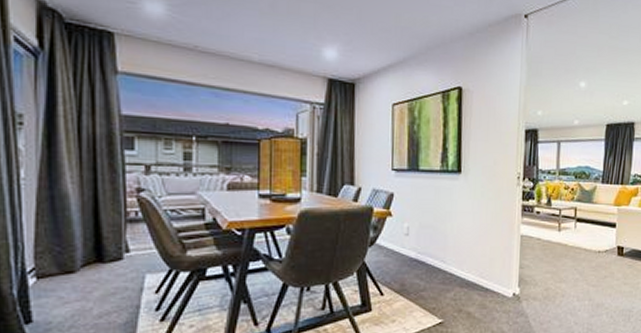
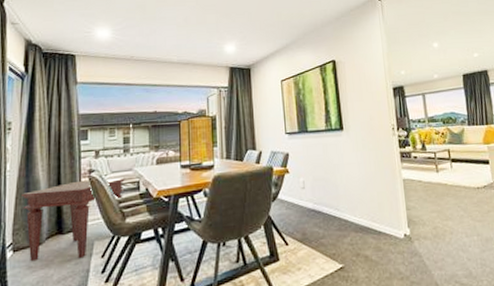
side table: none [44,200,187,292] -> present [21,177,126,262]

